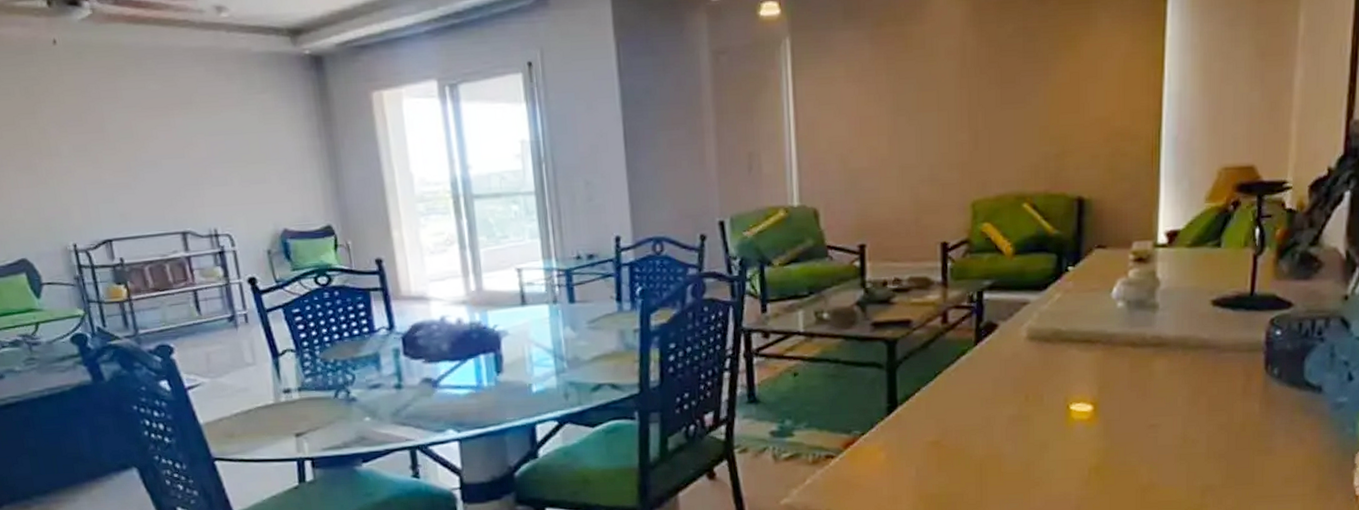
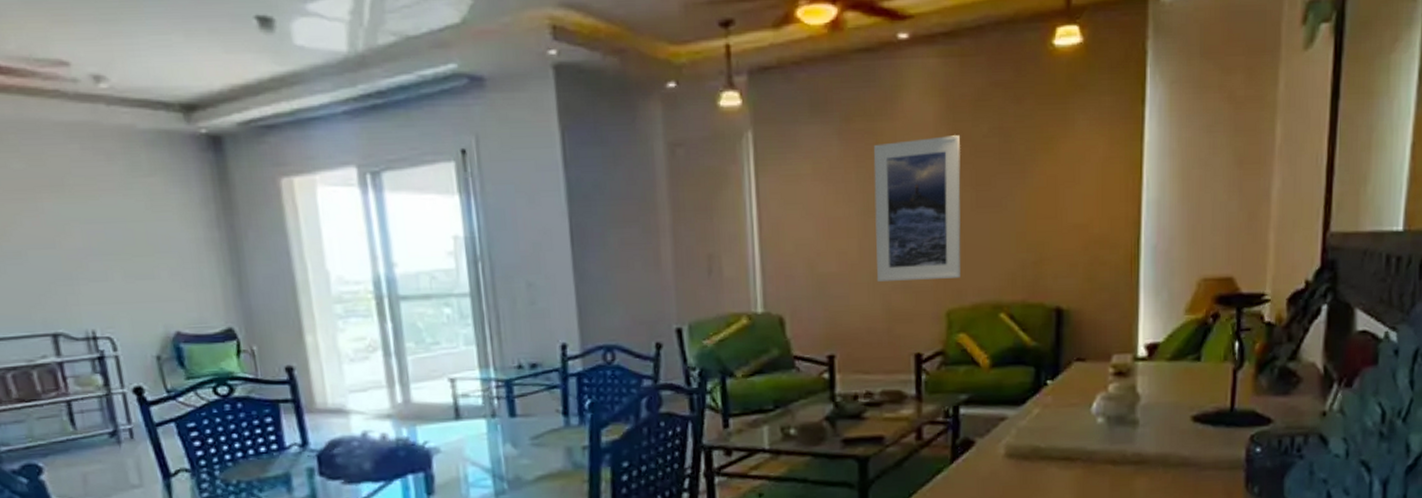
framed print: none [903,36,986,175] -> present [873,135,961,282]

